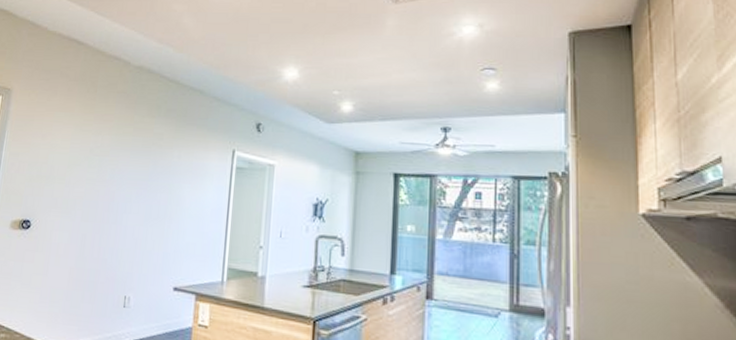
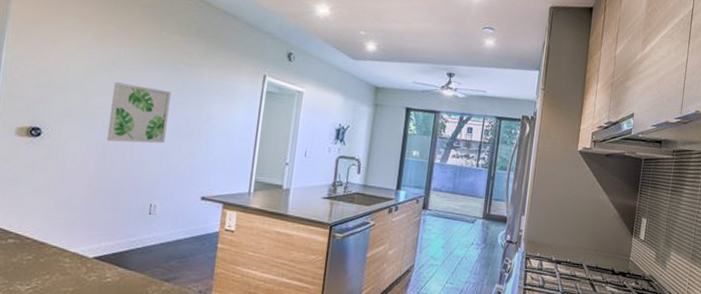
wall art: none [86,170,144,231] -> present [107,82,171,144]

